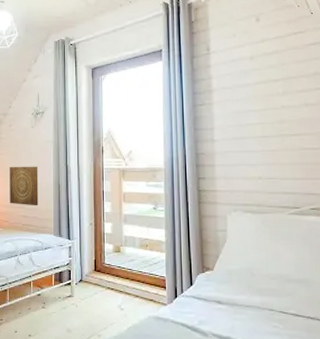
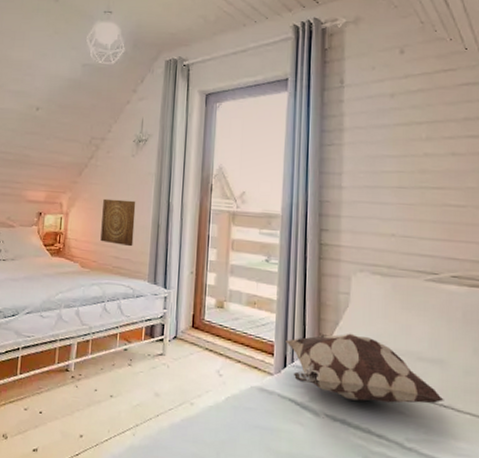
decorative pillow: none [175,264,311,320] -> present [286,333,444,403]

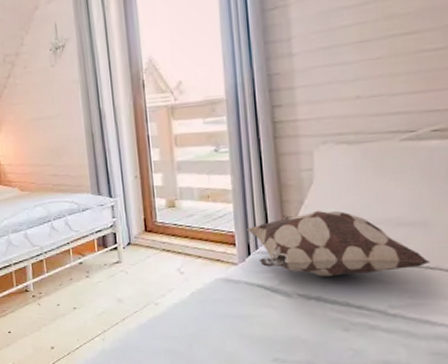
wall art: present [100,198,136,247] -> none [30,113,70,162]

